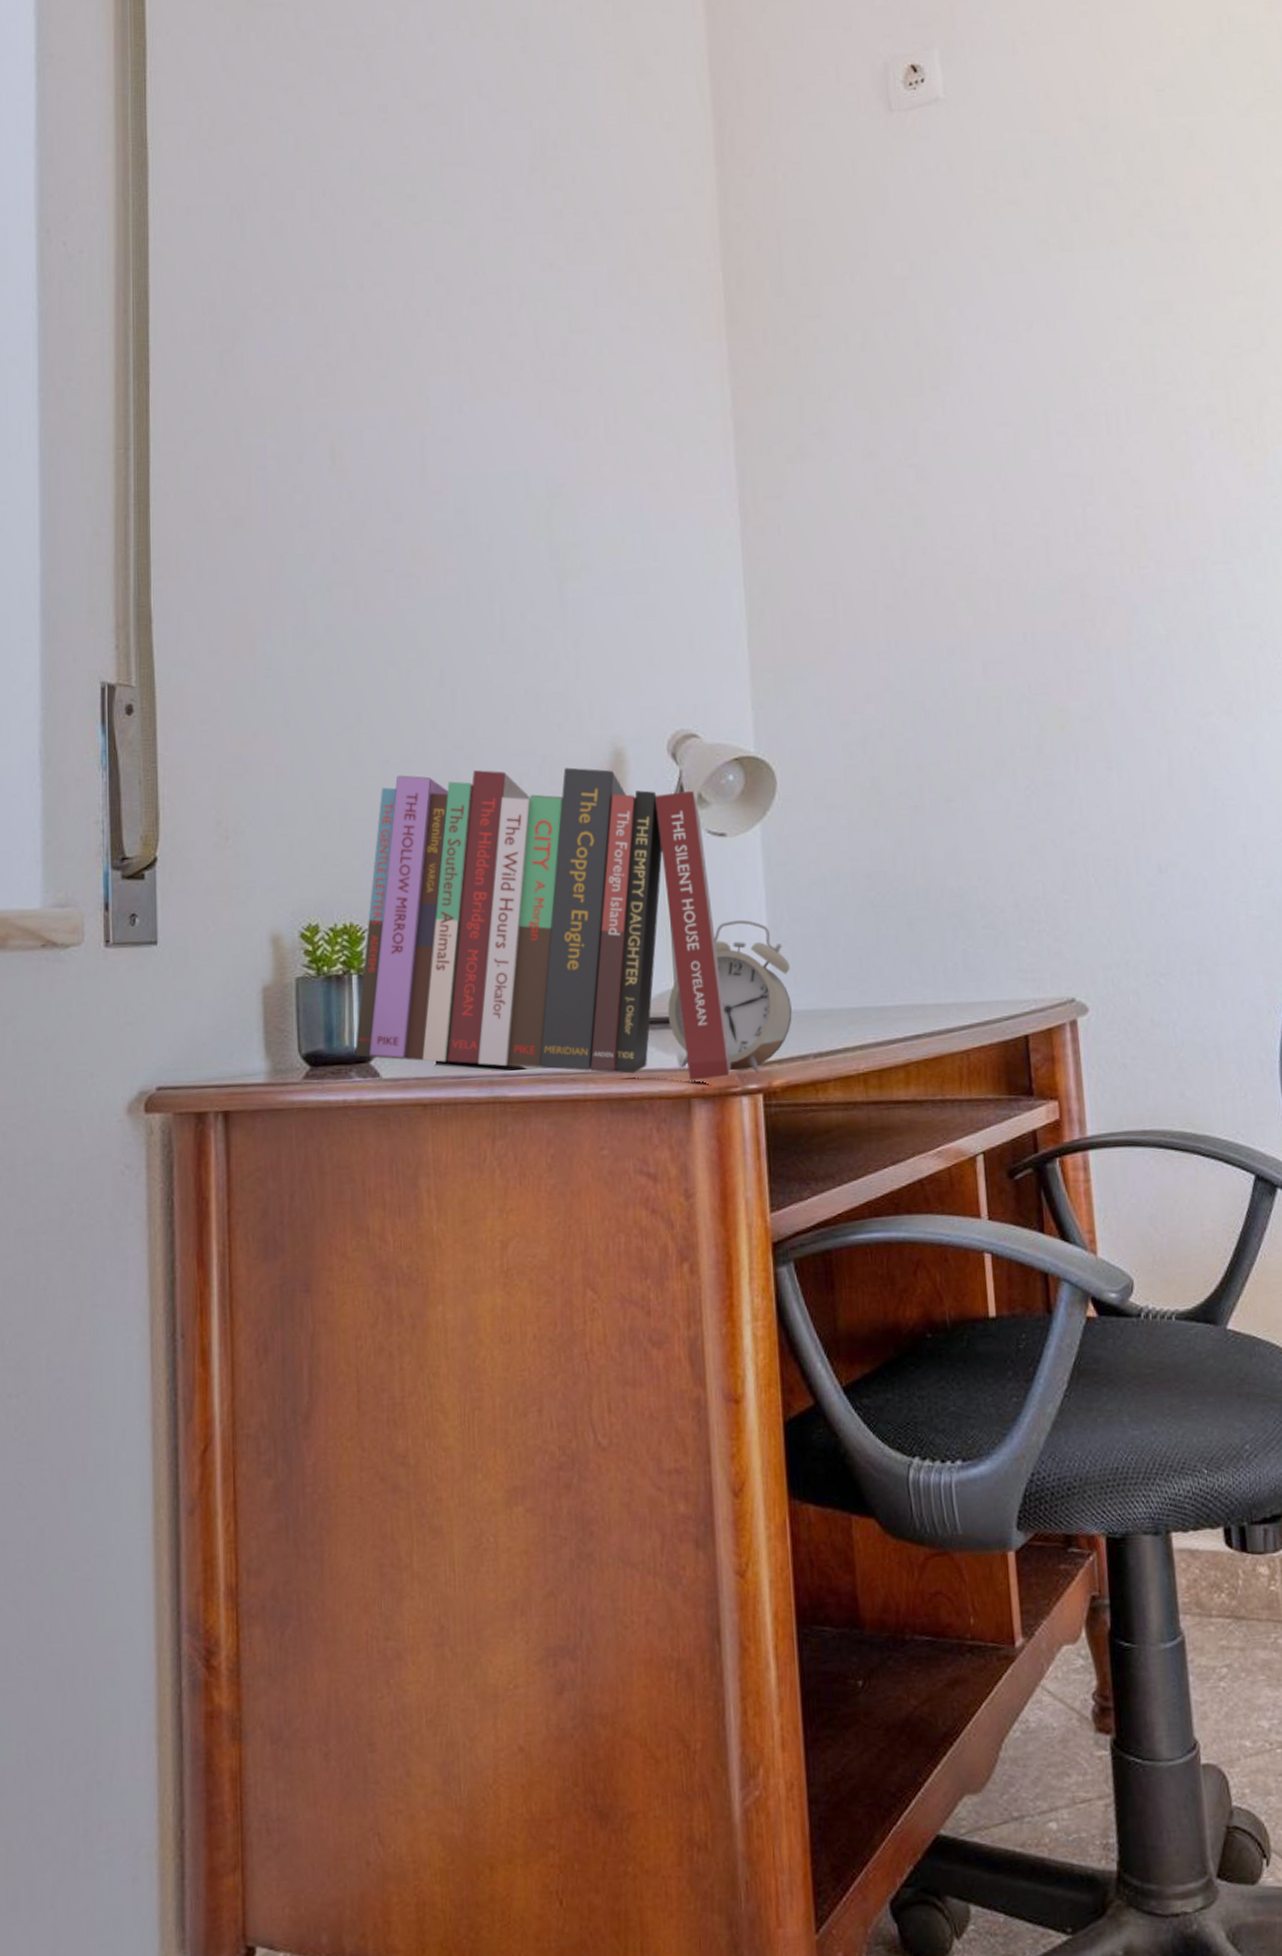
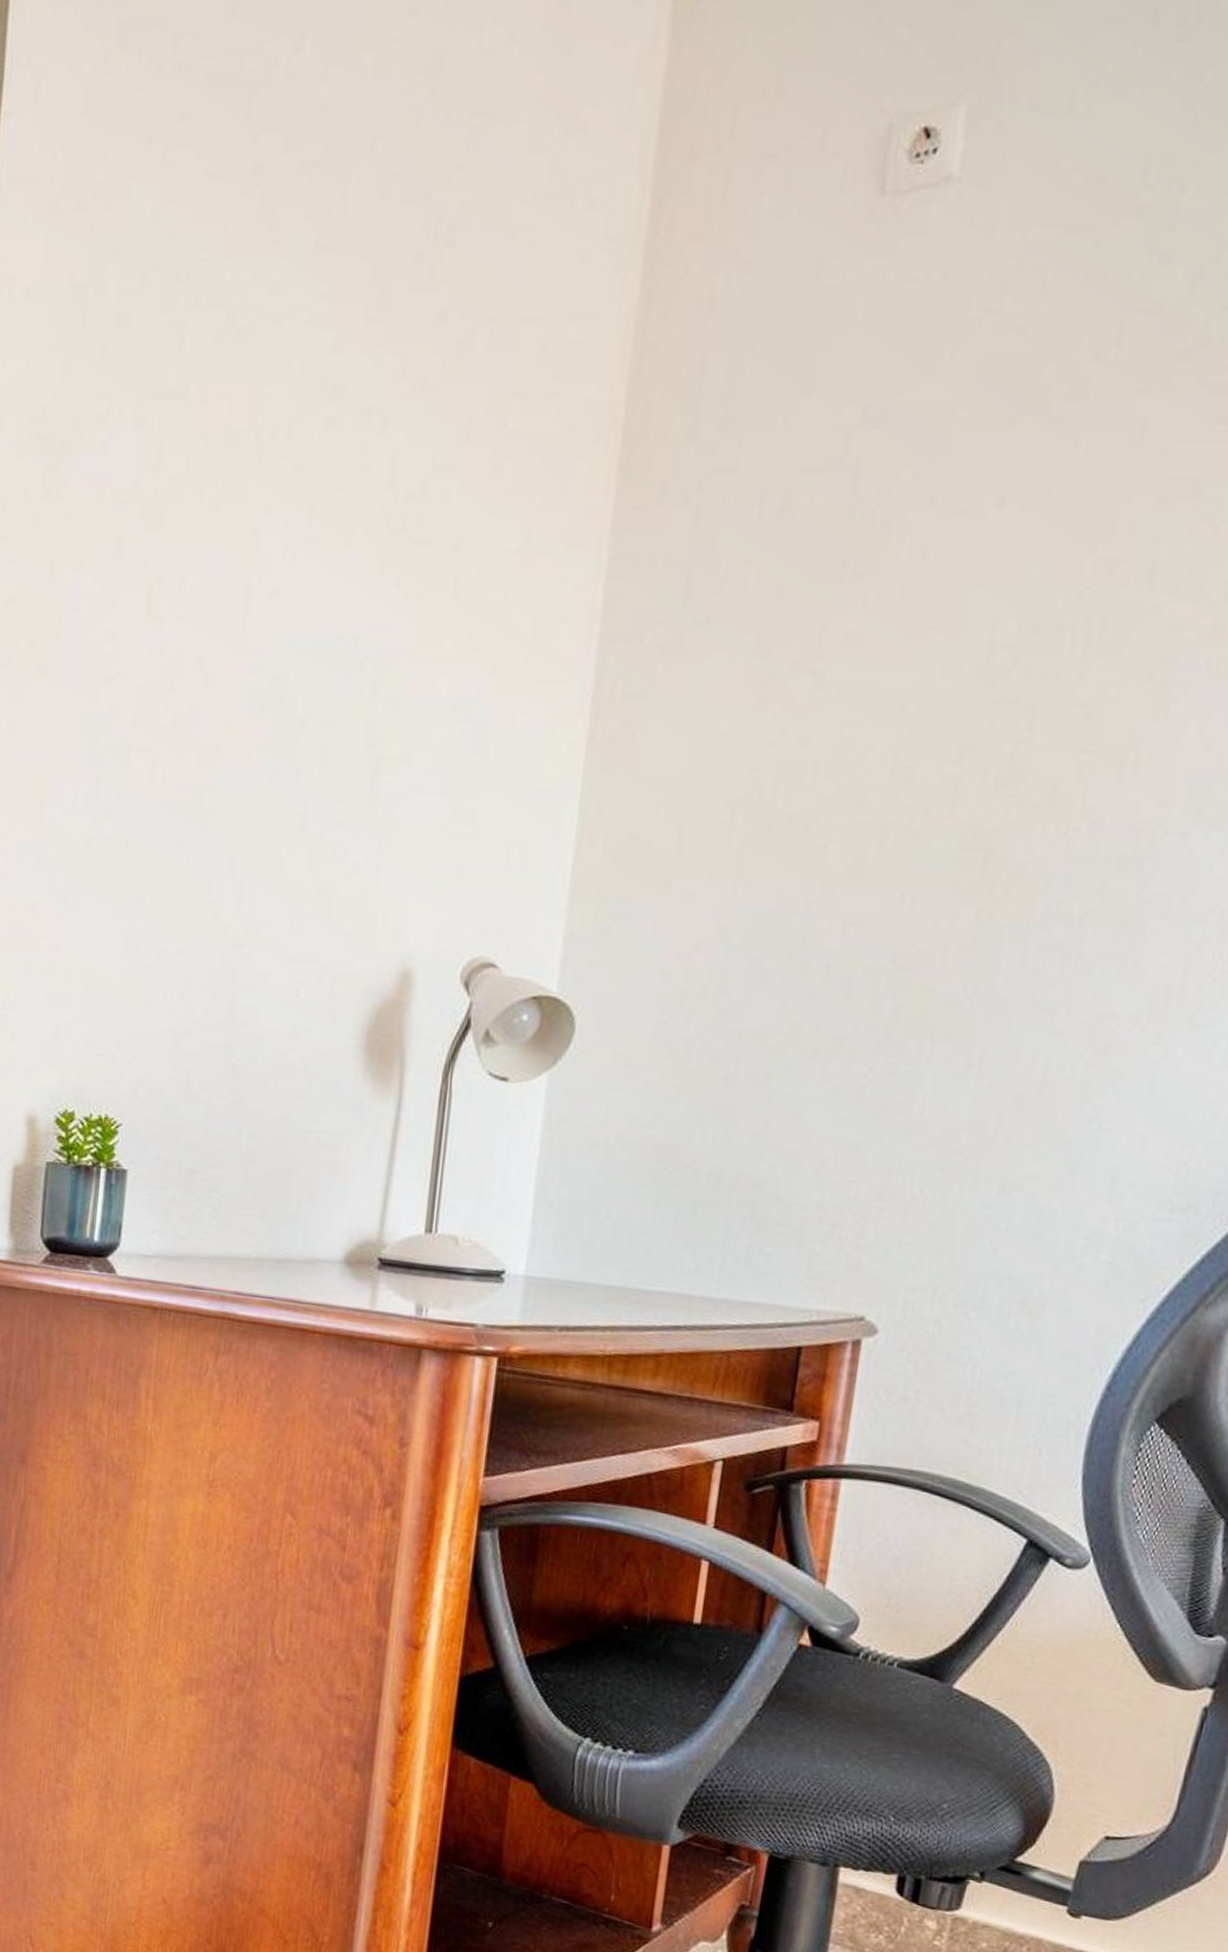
books: present [355,767,731,1081] -> none [94,968,484,1333]
alarm clock: present [667,919,792,1074] -> none [412,1173,552,1336]

